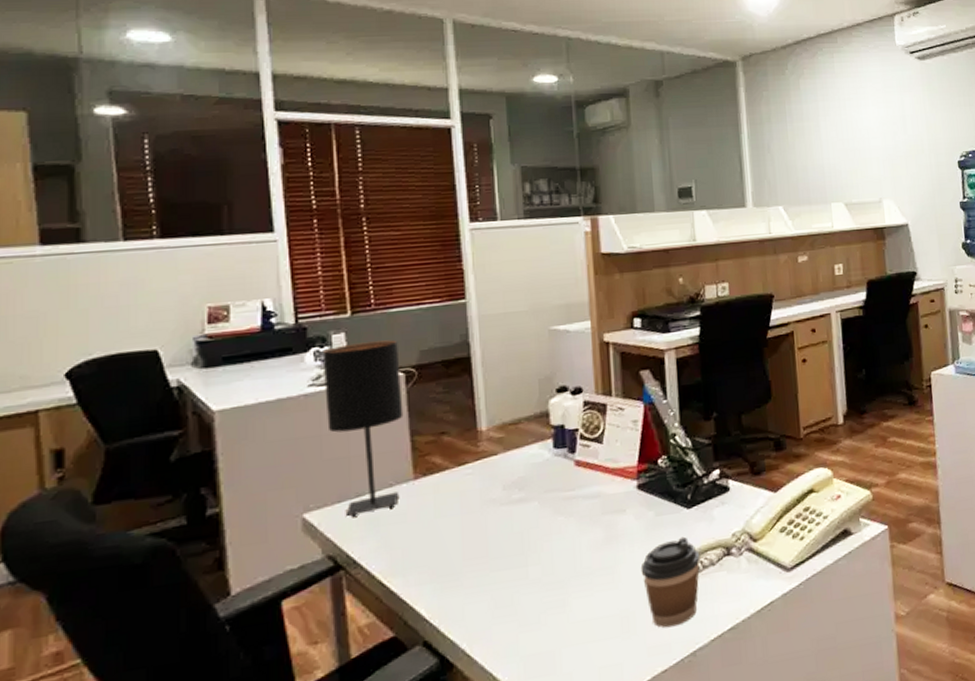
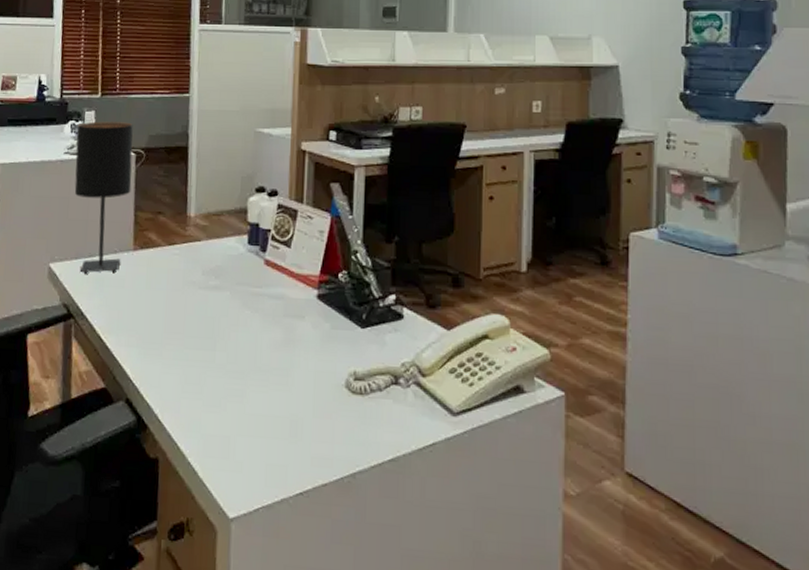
coffee cup: present [640,536,701,628] -> none [312,355,369,443]

